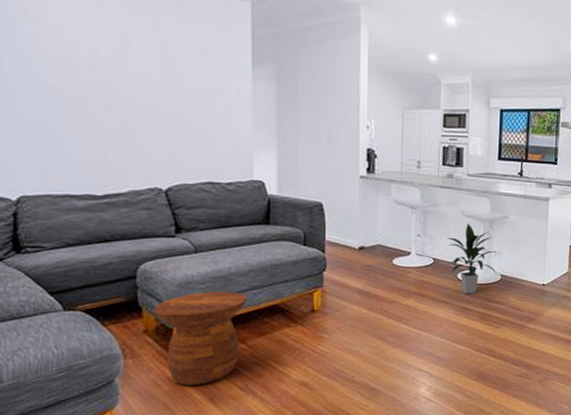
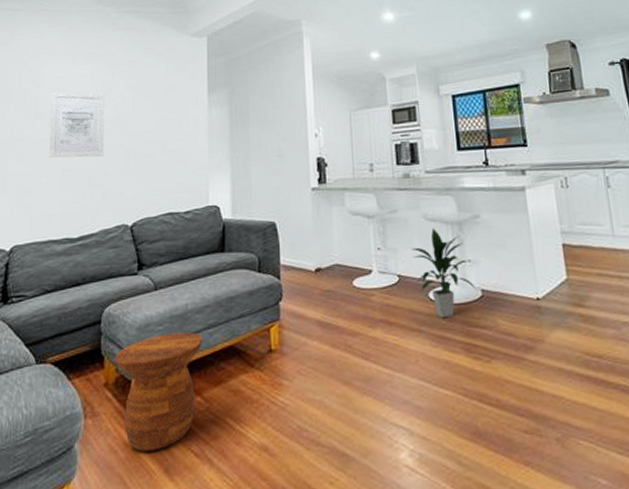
wall art: none [52,30,128,114] -> present [49,92,105,158]

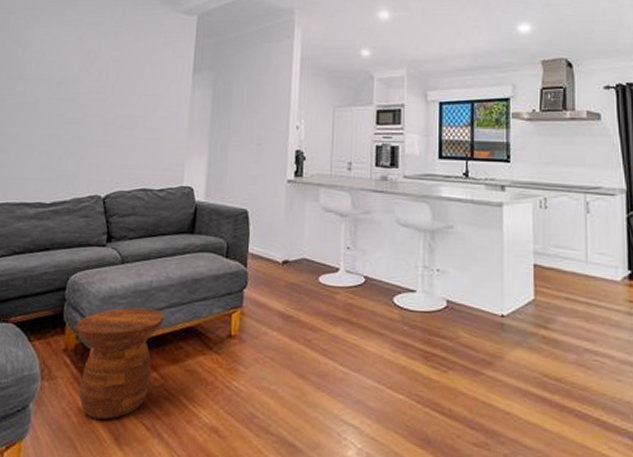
wall art: present [49,92,105,158] -> none [29,55,89,125]
indoor plant: present [411,228,477,318] -> none [380,234,442,324]

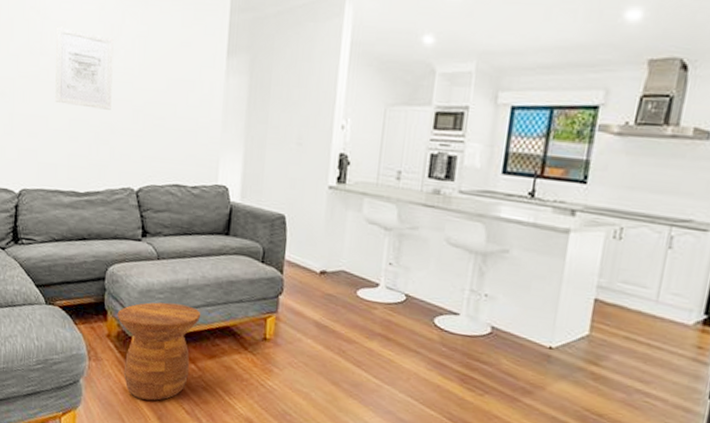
wall art: none [29,55,89,125] -> present [55,26,114,110]

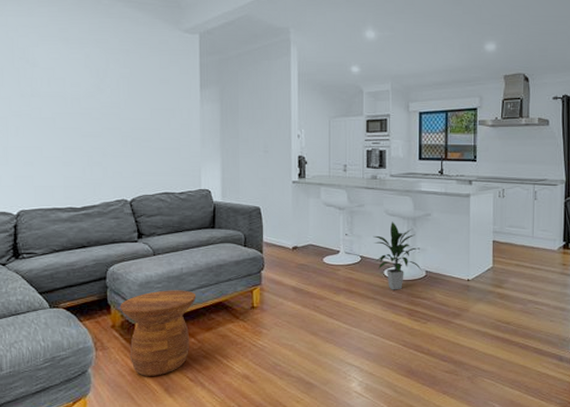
wall art: present [55,26,114,110] -> none [46,73,102,137]
indoor plant: none [424,254,487,346] -> present [373,221,422,290]

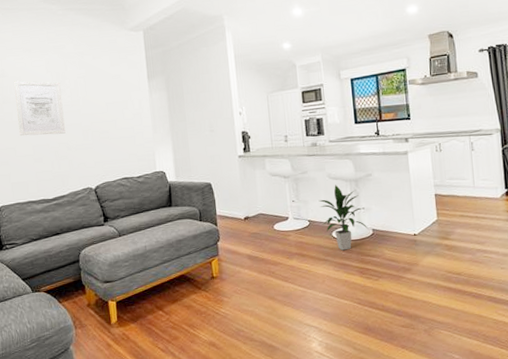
wall art: none [46,73,102,137] -> present [14,80,66,136]
side table: present [120,290,197,376] -> none [93,266,161,350]

